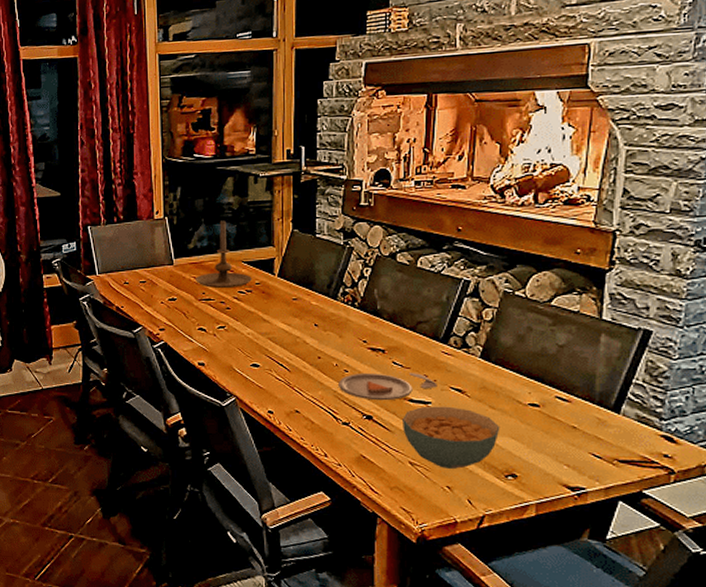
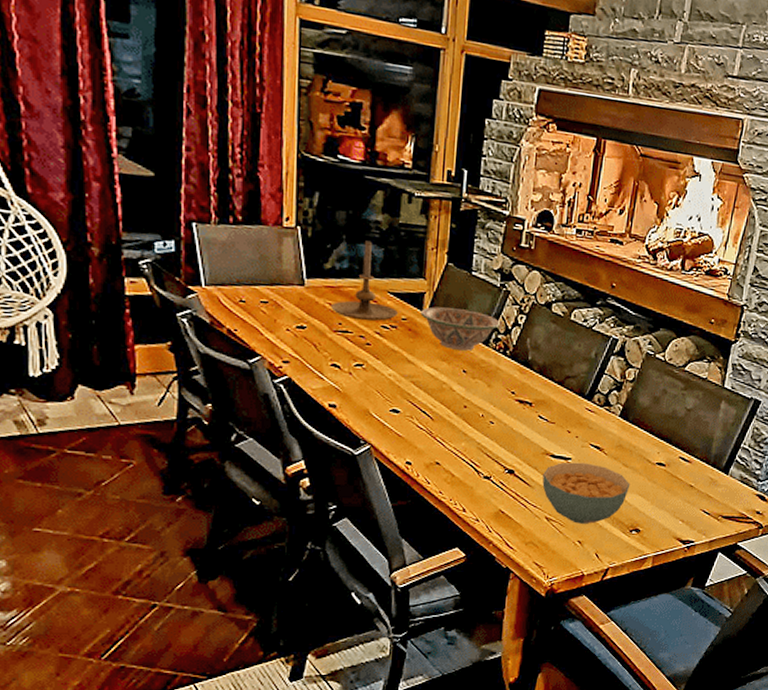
decorative bowl: none [272,269,346,306] -> present [420,306,500,351]
dinner plate: present [339,372,437,401] -> none [483,425,579,456]

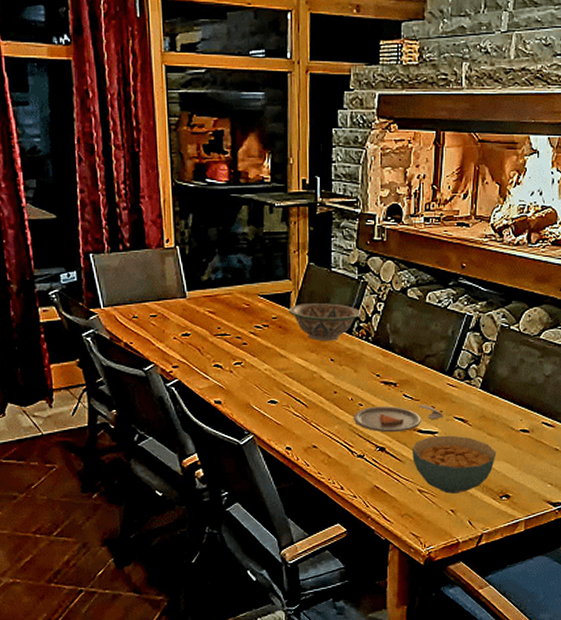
candle holder: present [331,240,398,321] -> none [210,251,268,322]
dinner plate: none [483,425,579,456] -> present [354,405,443,433]

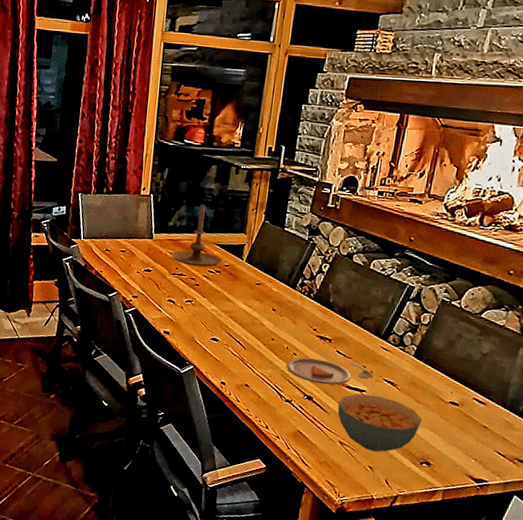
candle holder: none [210,251,268,322] -> present [171,204,222,267]
decorative bowl: present [288,303,360,341] -> none [240,256,306,293]

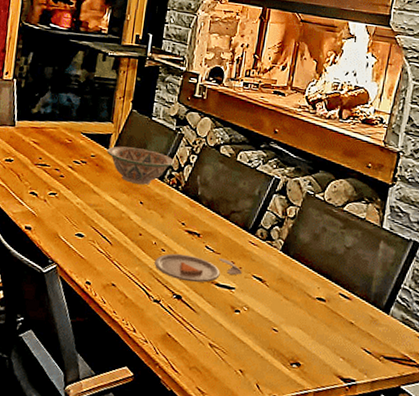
candle holder: present [171,204,222,267] -> none [34,90,88,157]
decorative bowl: none [240,256,306,293] -> present [107,146,174,185]
cereal bowl: present [337,394,422,452] -> none [207,291,291,354]

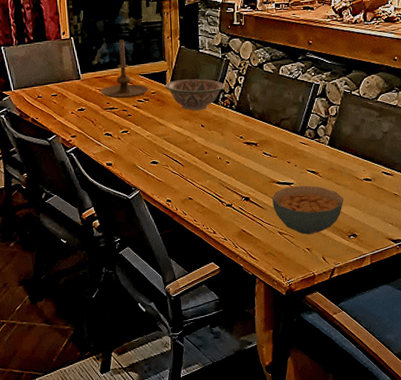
candle holder: none [34,90,88,157] -> present [100,39,148,98]
dinner plate: present [154,253,242,283] -> none [222,160,298,185]
cereal bowl: none [207,291,291,354] -> present [272,185,344,235]

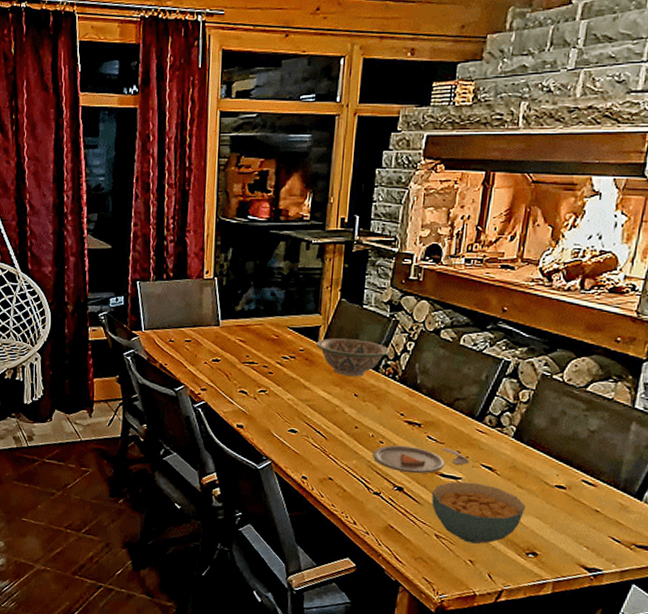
candle holder: present [100,39,148,98] -> none [240,285,296,353]
dinner plate: none [222,160,298,185] -> present [373,445,469,474]

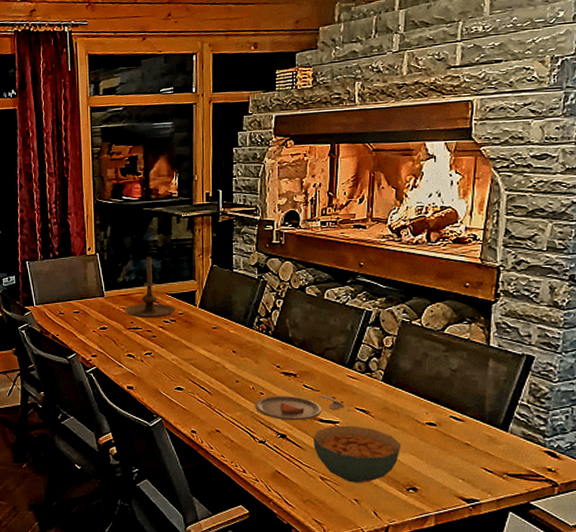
candle holder: none [240,285,296,353] -> present [124,256,175,318]
decorative bowl: present [316,338,389,377] -> none [194,300,261,334]

